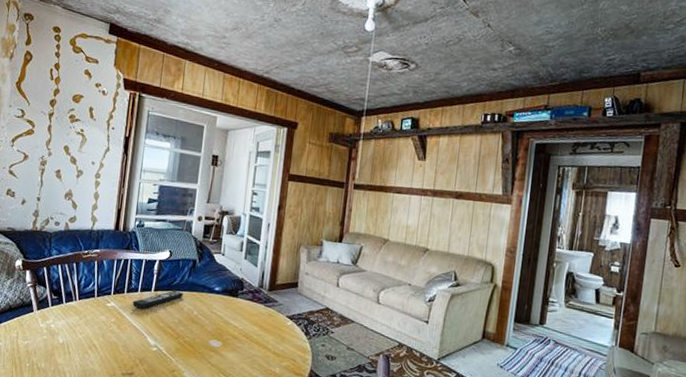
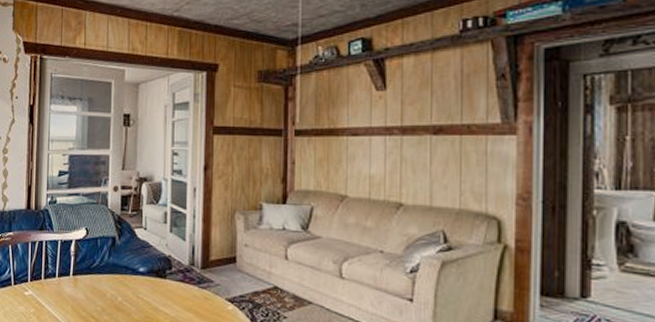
remote control: present [132,290,184,309] -> none [51,273,105,297]

